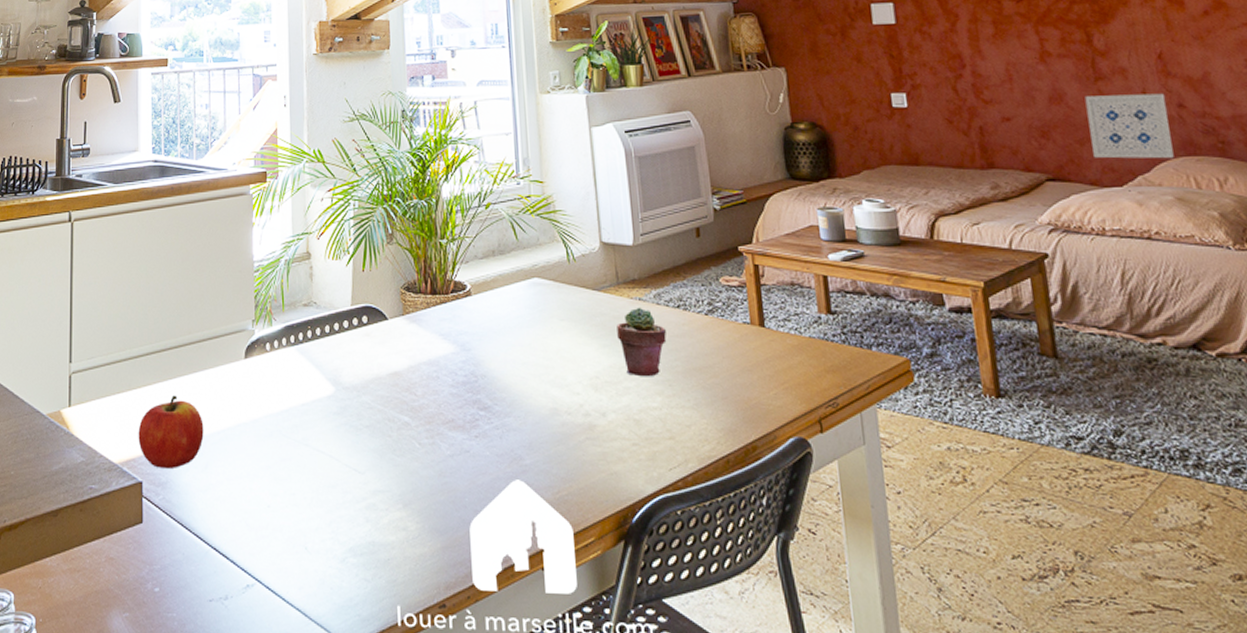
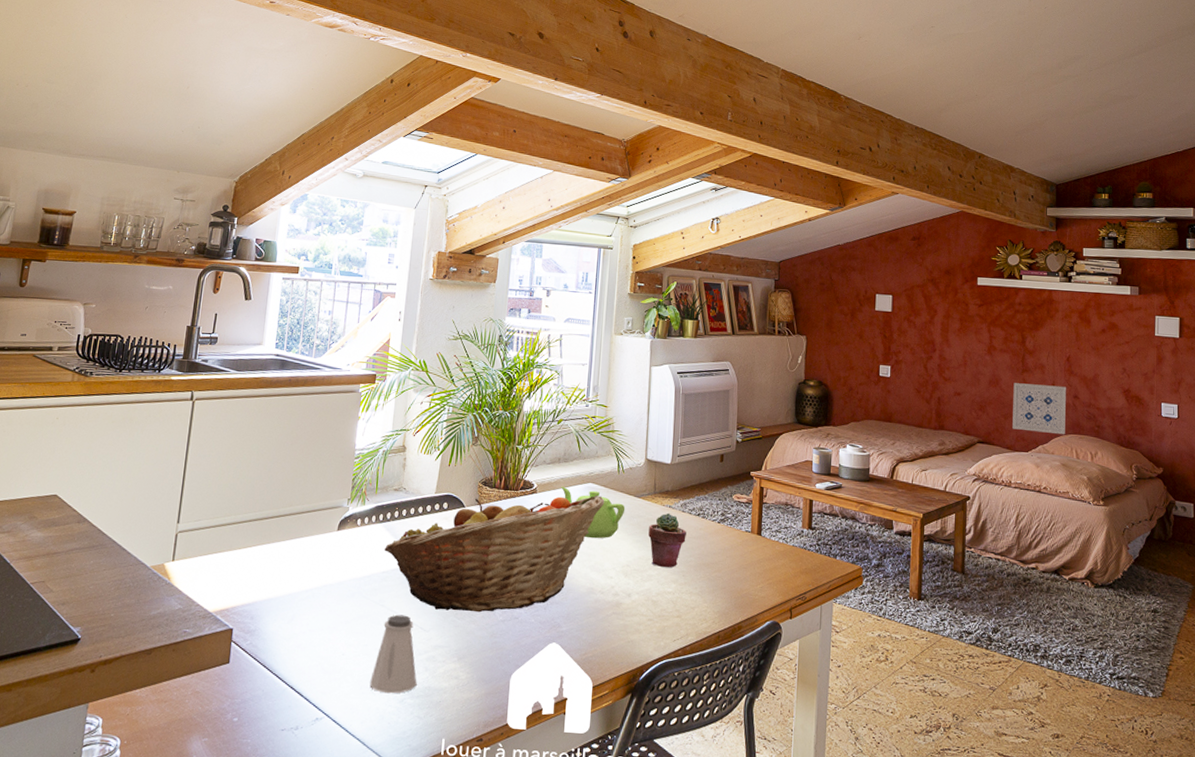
apple: present [138,395,204,468] -> none [233,557,294,619]
fruit basket: none [301,292,557,447] -> present [384,495,605,613]
saltshaker: none [303,455,358,552] -> present [370,614,417,694]
teapot: none [500,284,584,346] -> present [561,486,626,539]

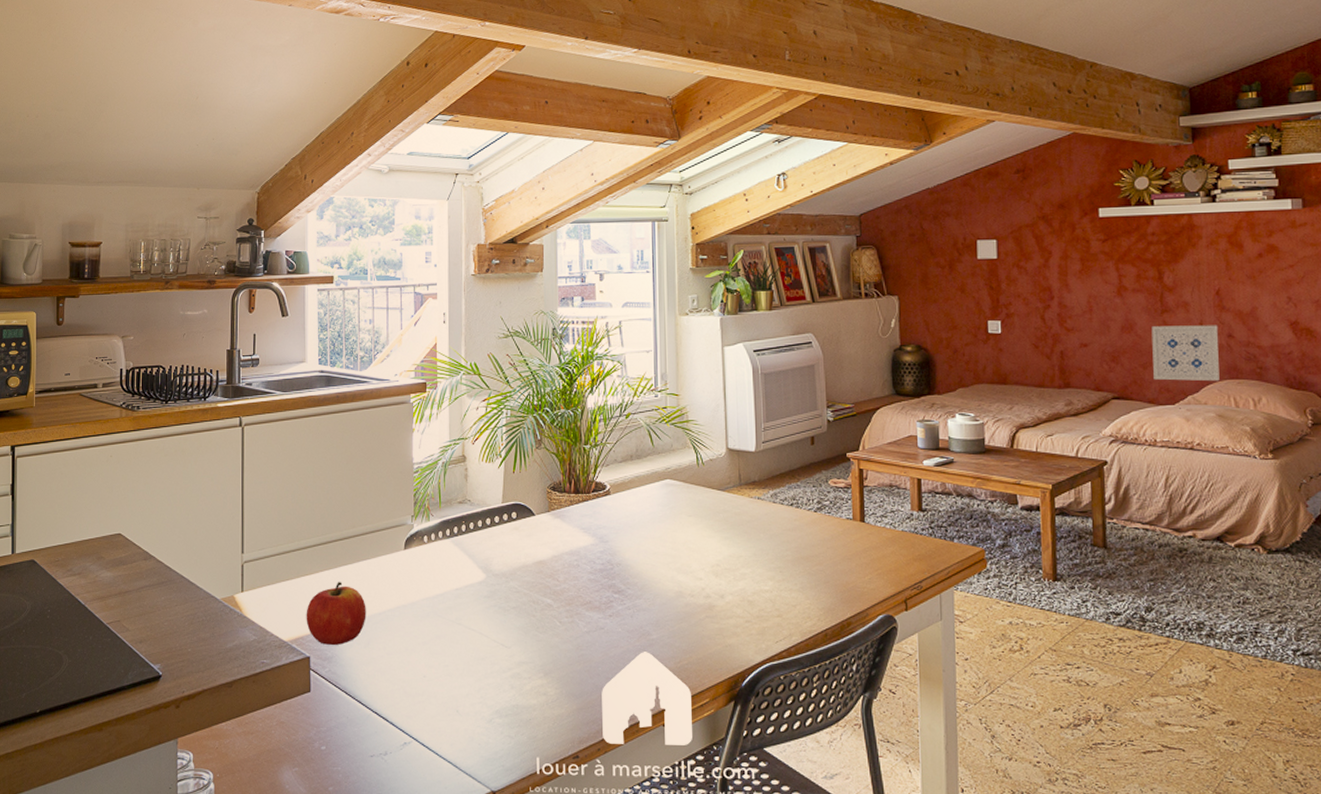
apple: none [233,557,294,619] -> present [306,582,366,645]
saltshaker: present [370,614,417,694] -> none [455,632,504,714]
fruit basket: present [384,495,605,613] -> none [455,492,686,625]
teapot: present [561,486,626,539] -> none [636,485,709,539]
potted succulent: present [648,513,686,568] -> none [737,505,780,565]

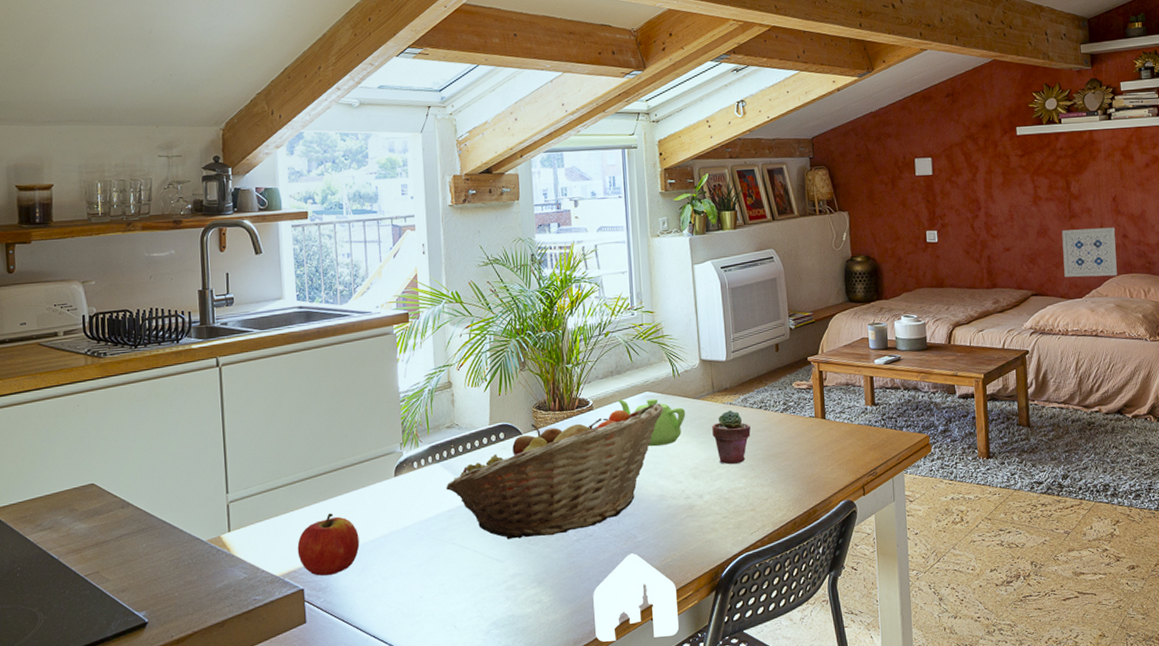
fruit basket: none [455,492,686,625] -> present [446,403,664,539]
teapot: none [636,485,709,539] -> present [617,398,686,447]
potted succulent: none [737,505,780,565] -> present [712,410,751,465]

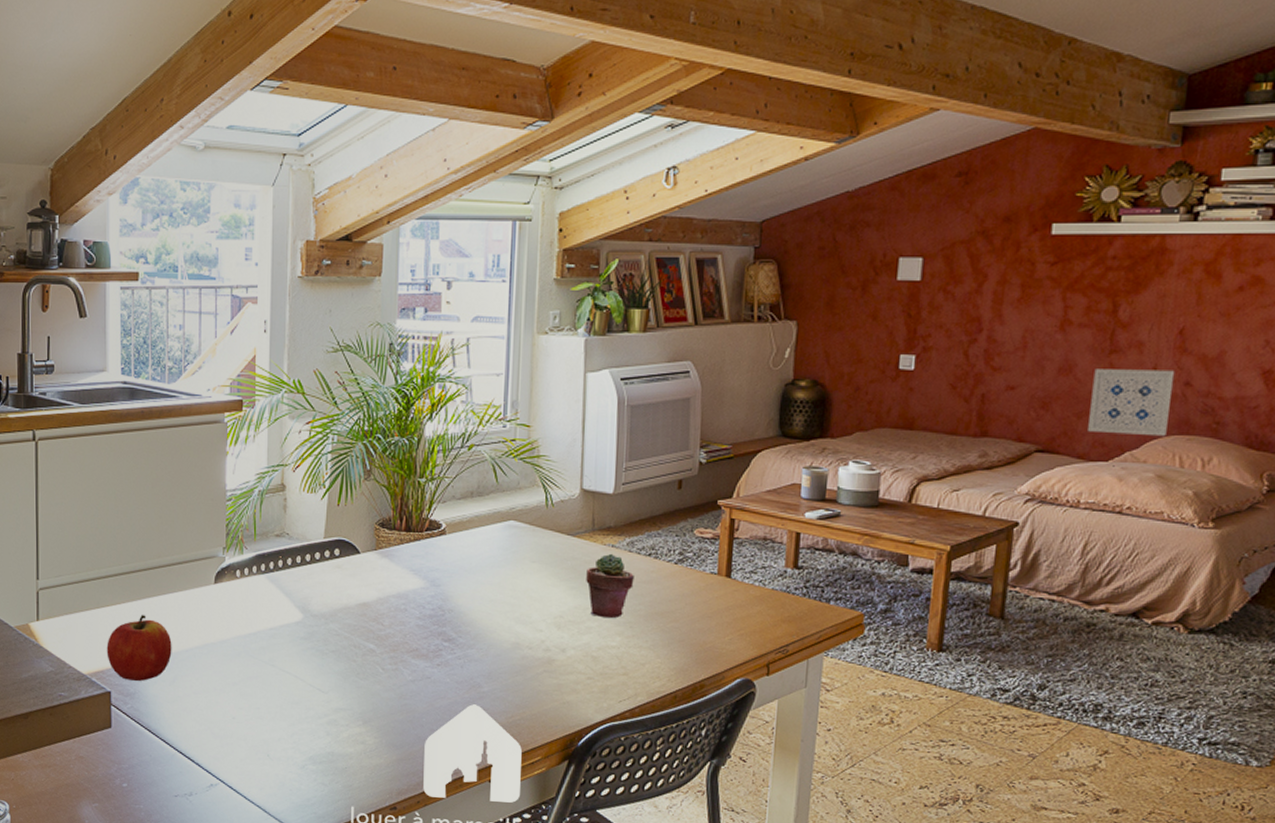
fruit basket: present [446,403,664,539] -> none [270,535,530,672]
teapot: present [617,398,686,447] -> none [475,525,557,586]

